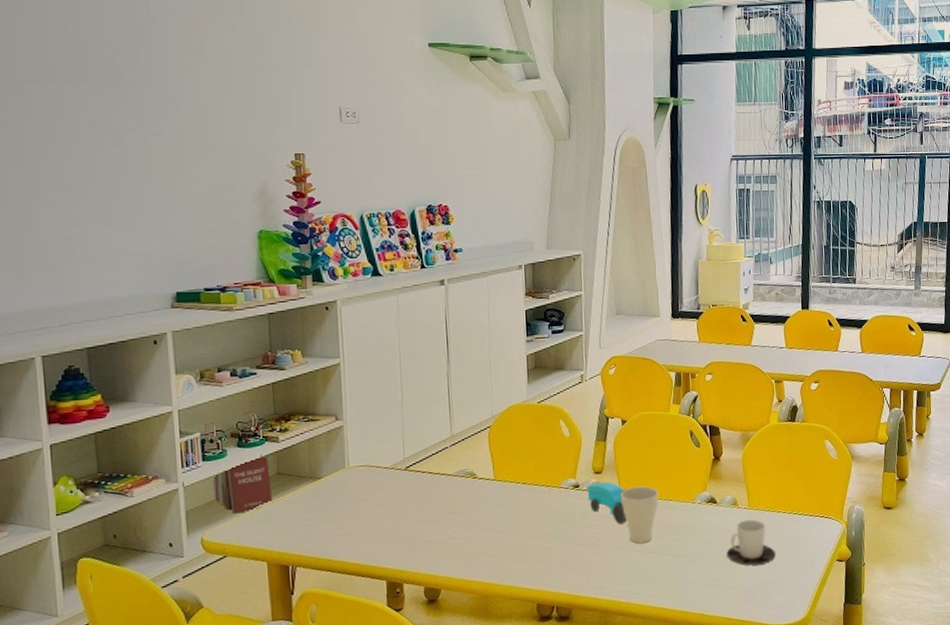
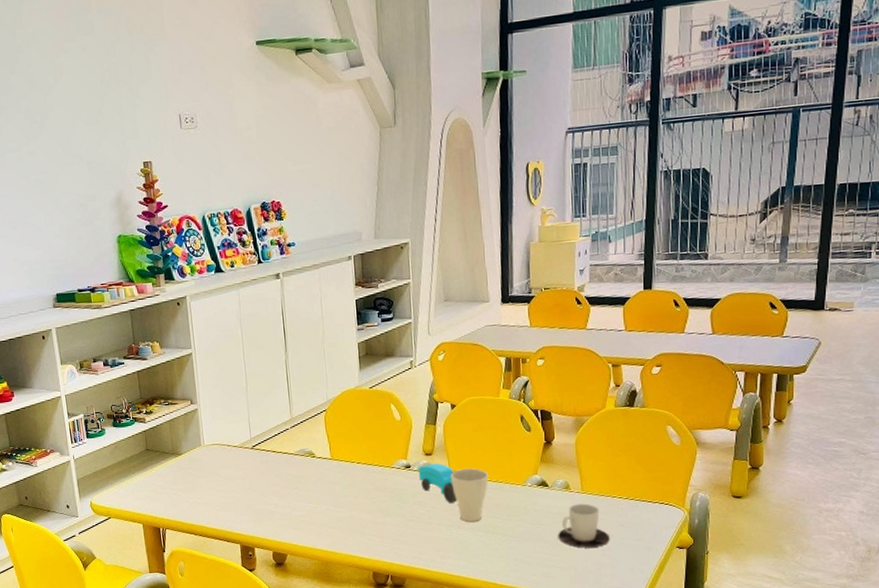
books: present [214,454,274,514] -> none [97,433,145,483]

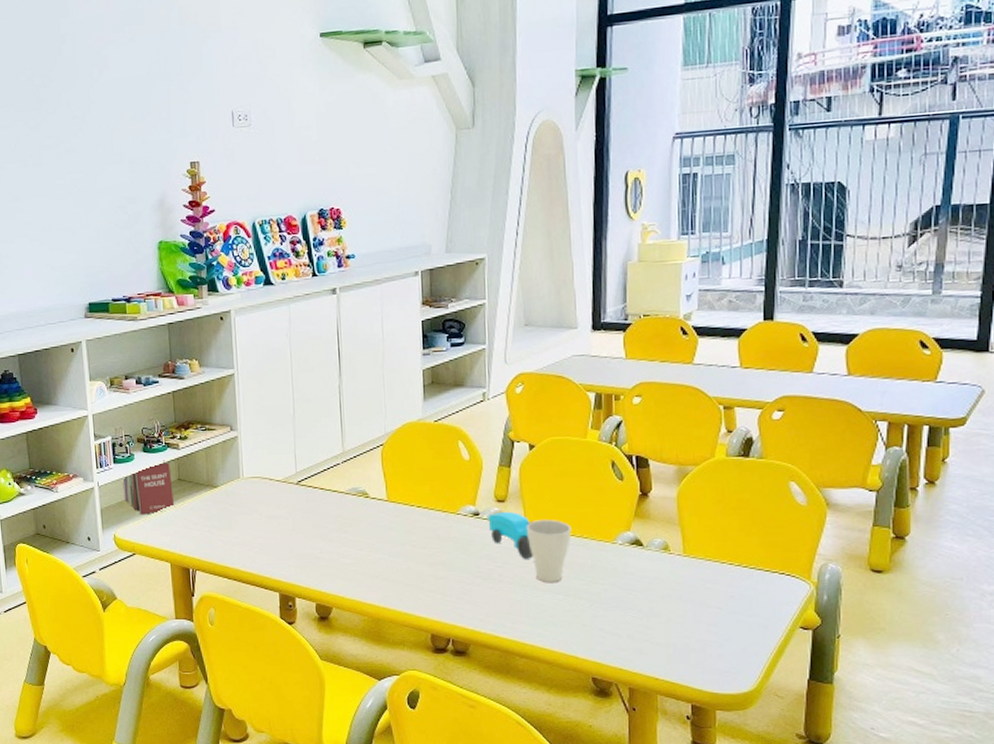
books: none [97,433,145,483] -> present [124,460,175,515]
cup: present [558,503,610,547] -> none [654,568,717,620]

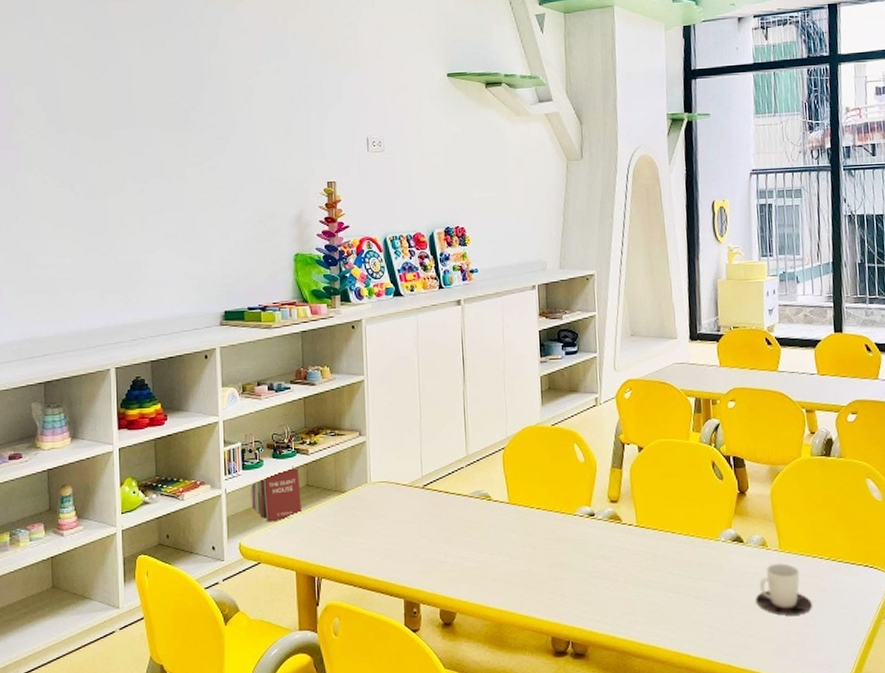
toy car: present [486,511,533,559] -> none [601,511,645,558]
cup: present [526,520,572,582] -> none [638,519,679,581]
cup: none [654,568,717,620] -> present [755,563,812,614]

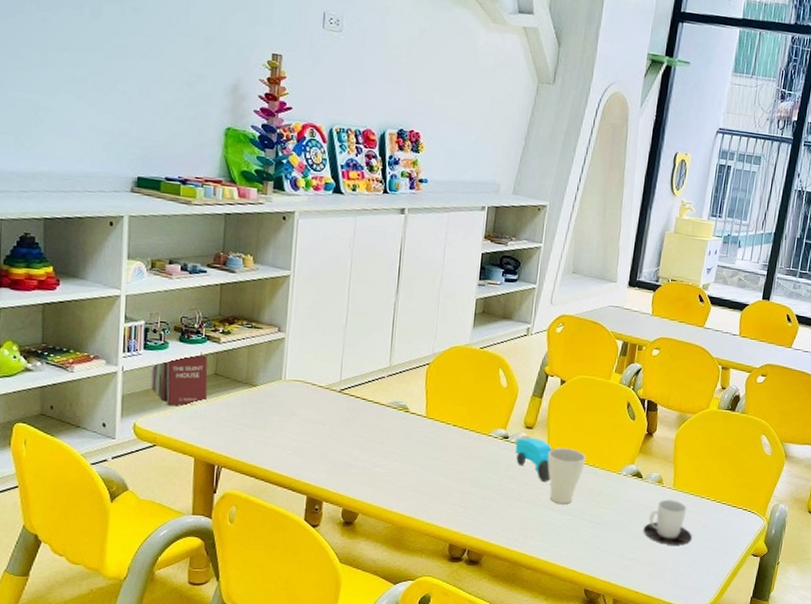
toy car: none [601,511,645,558] -> present [514,437,555,482]
cup: none [638,519,679,581] -> present [547,448,587,504]

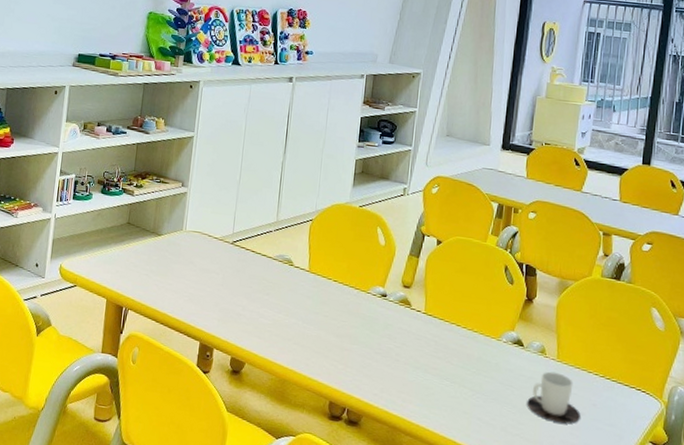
books: present [152,352,208,406] -> none [77,203,123,251]
toy car: present [514,437,555,482] -> none [392,296,432,344]
cup: present [547,448,587,504] -> none [425,309,465,369]

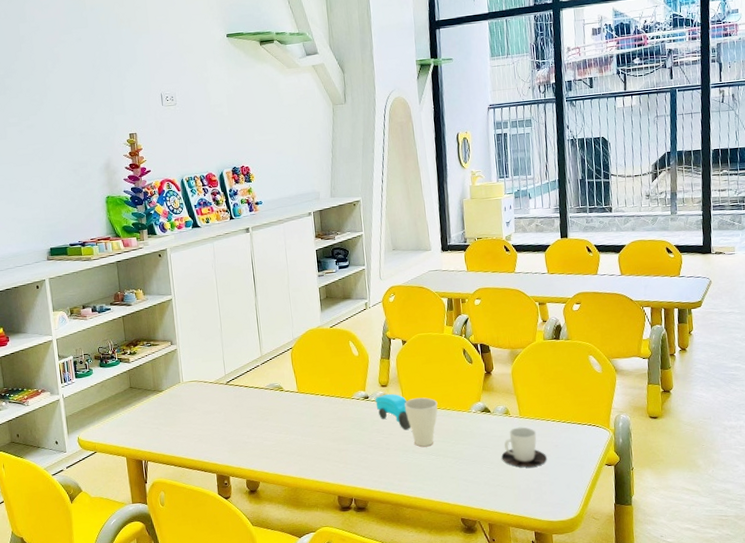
toy car: none [392,296,432,344] -> present [374,393,411,430]
cup: none [425,309,465,369] -> present [404,397,438,447]

